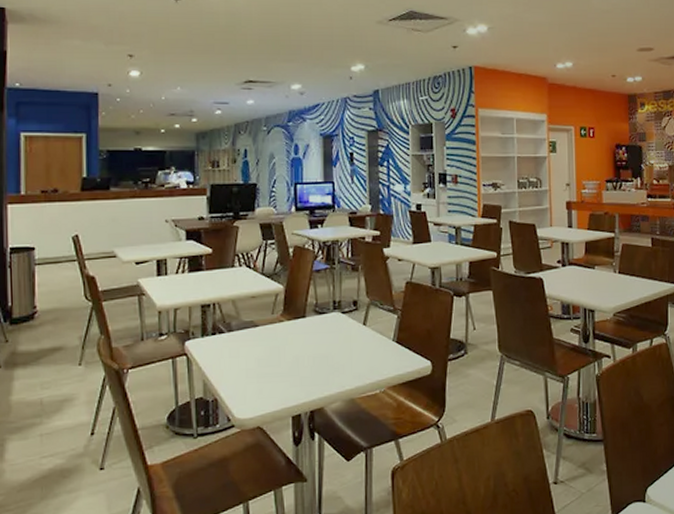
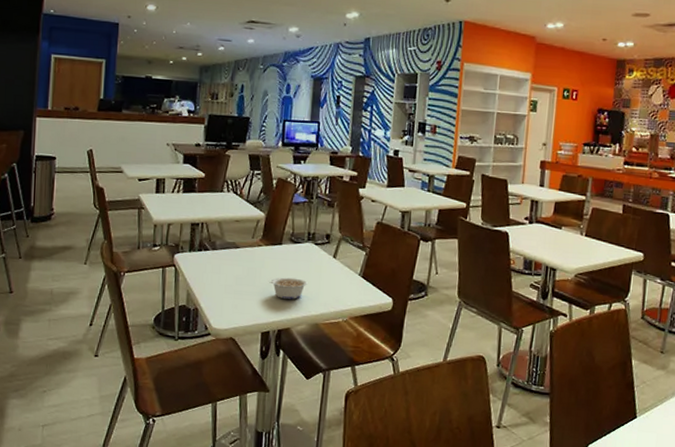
legume: none [295,352,338,376] -> present [269,277,308,299]

